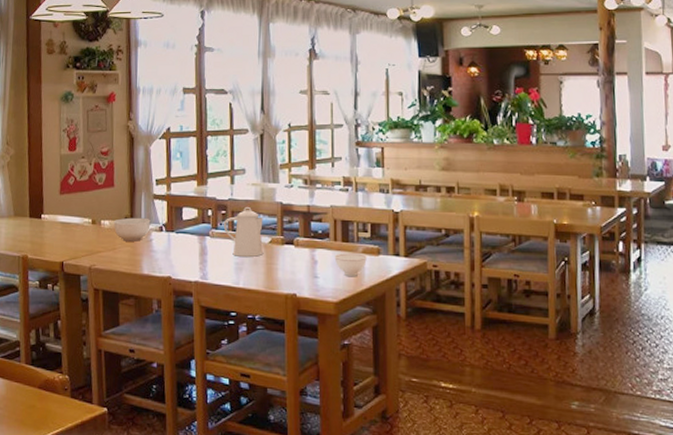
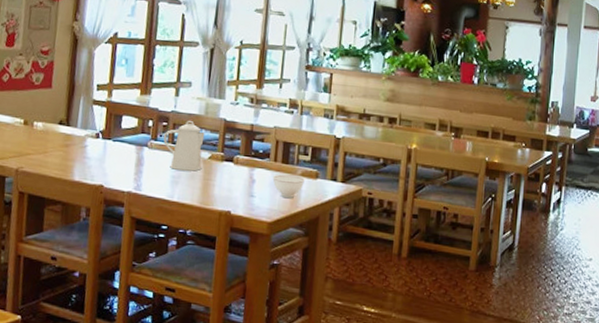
bowl: present [113,217,151,241] -> none [46,121,88,147]

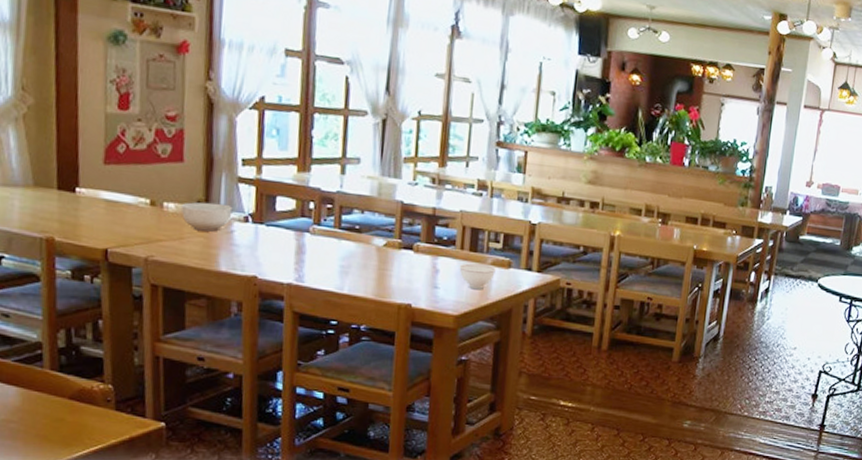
bowl: none [46,121,88,147] -> present [180,202,233,232]
teapot: present [163,120,205,172] -> none [328,202,378,261]

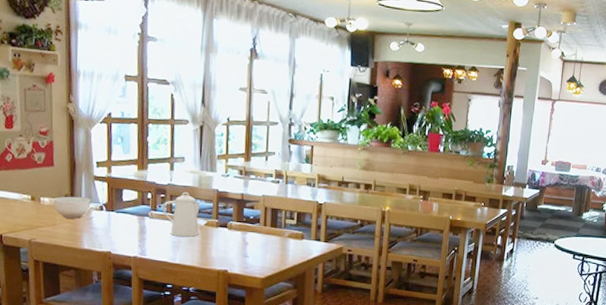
teapot: none [328,202,378,261] -> present [162,191,200,237]
bowl: present [459,262,497,290] -> none [263,236,293,258]

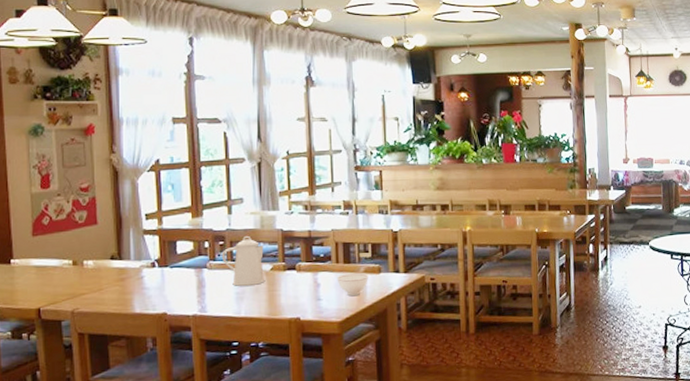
bowl: present [53,196,91,219] -> none [98,254,141,281]
bowl: none [263,236,293,258] -> present [337,272,369,297]

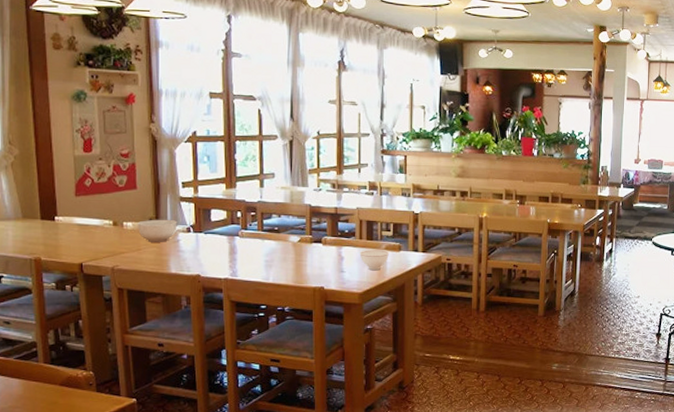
bowl: none [98,254,141,281] -> present [137,219,177,242]
teapot: present [221,235,265,286] -> none [253,208,293,255]

